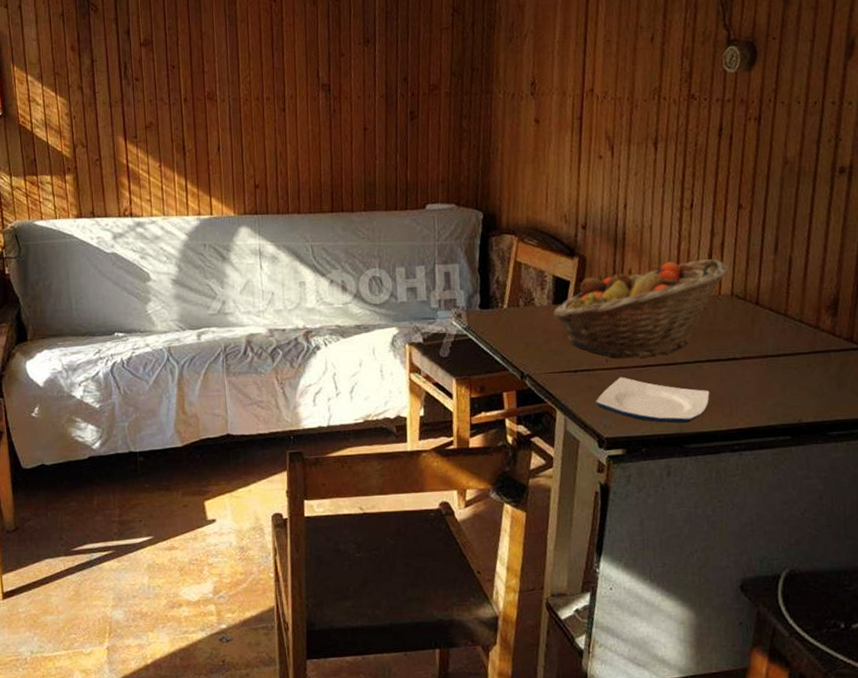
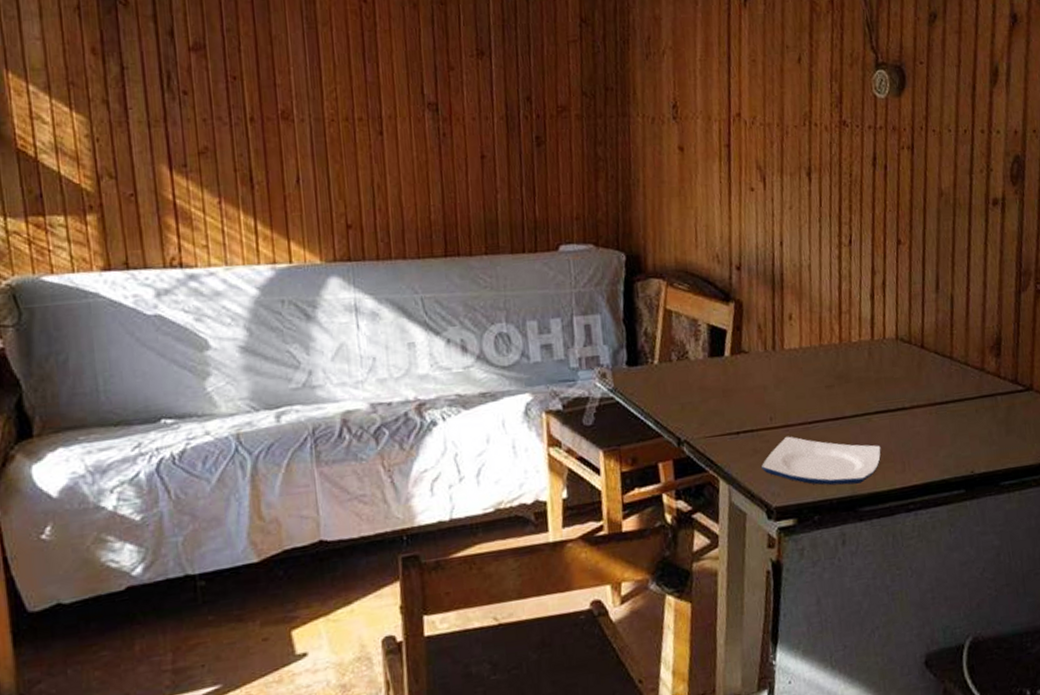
fruit basket: present [552,259,729,358] -> none [709,299,892,415]

